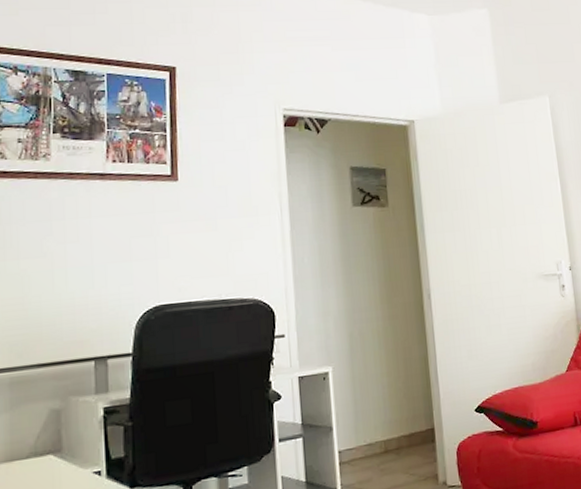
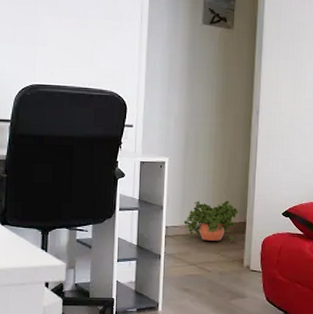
potted plant: none [359,404,424,460] -> present [183,199,239,242]

